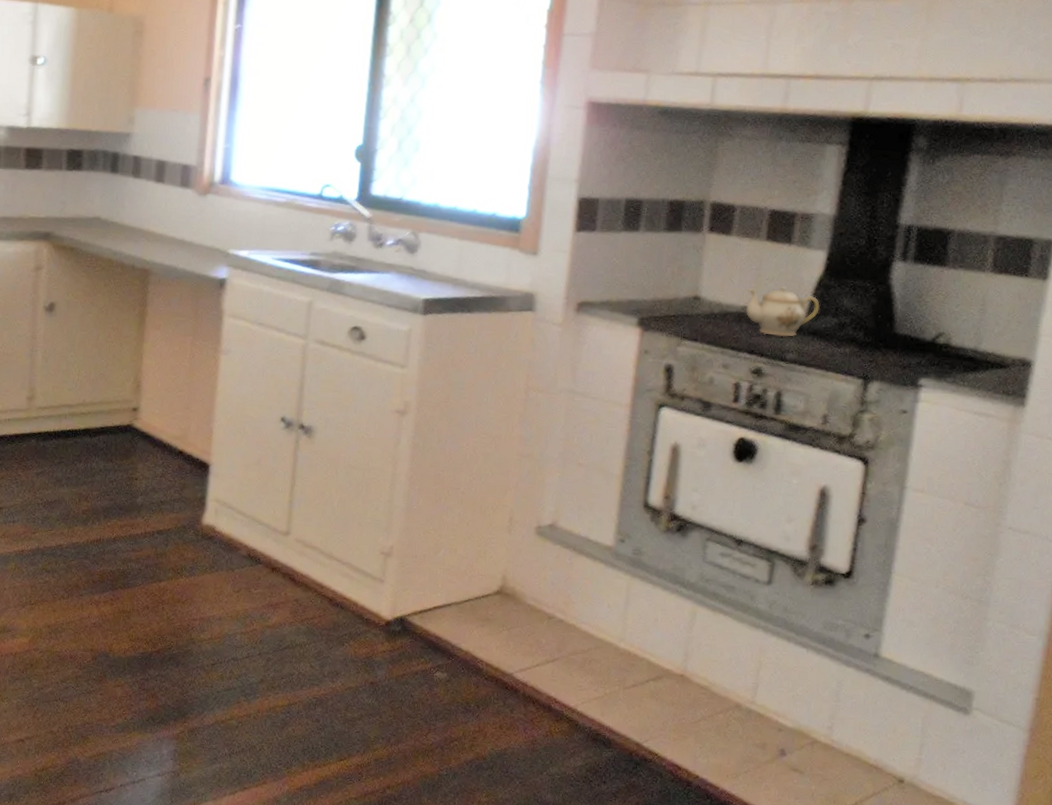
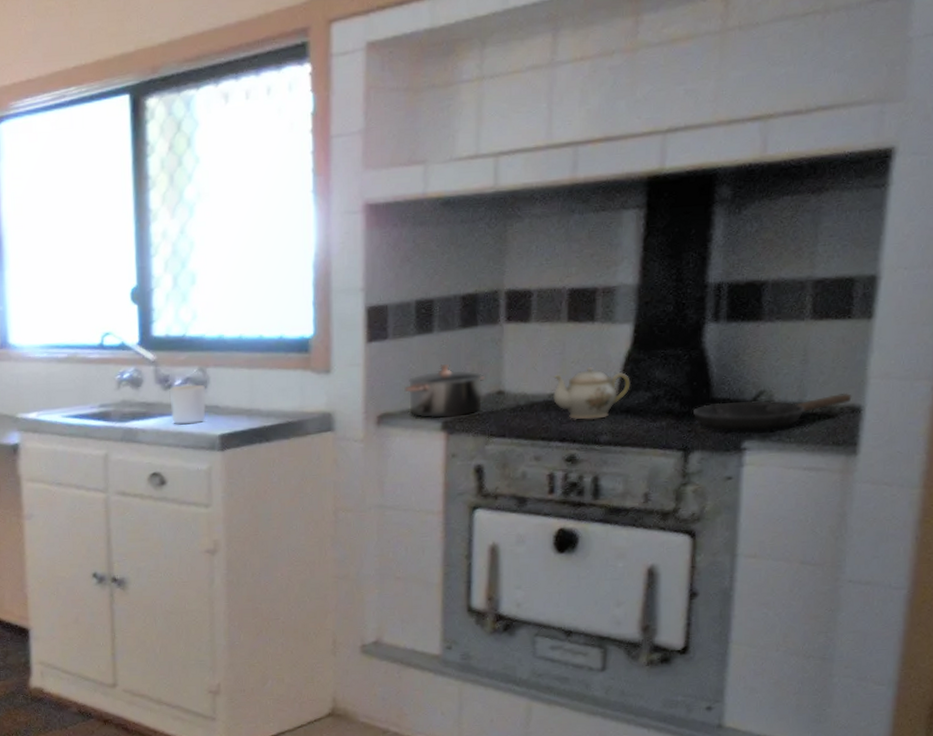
mug: none [378,246,415,285] -> present [169,384,207,425]
cooking pot: none [606,263,685,315] -> present [404,364,486,418]
frying pan: none [875,338,1024,372] -> present [693,393,852,432]

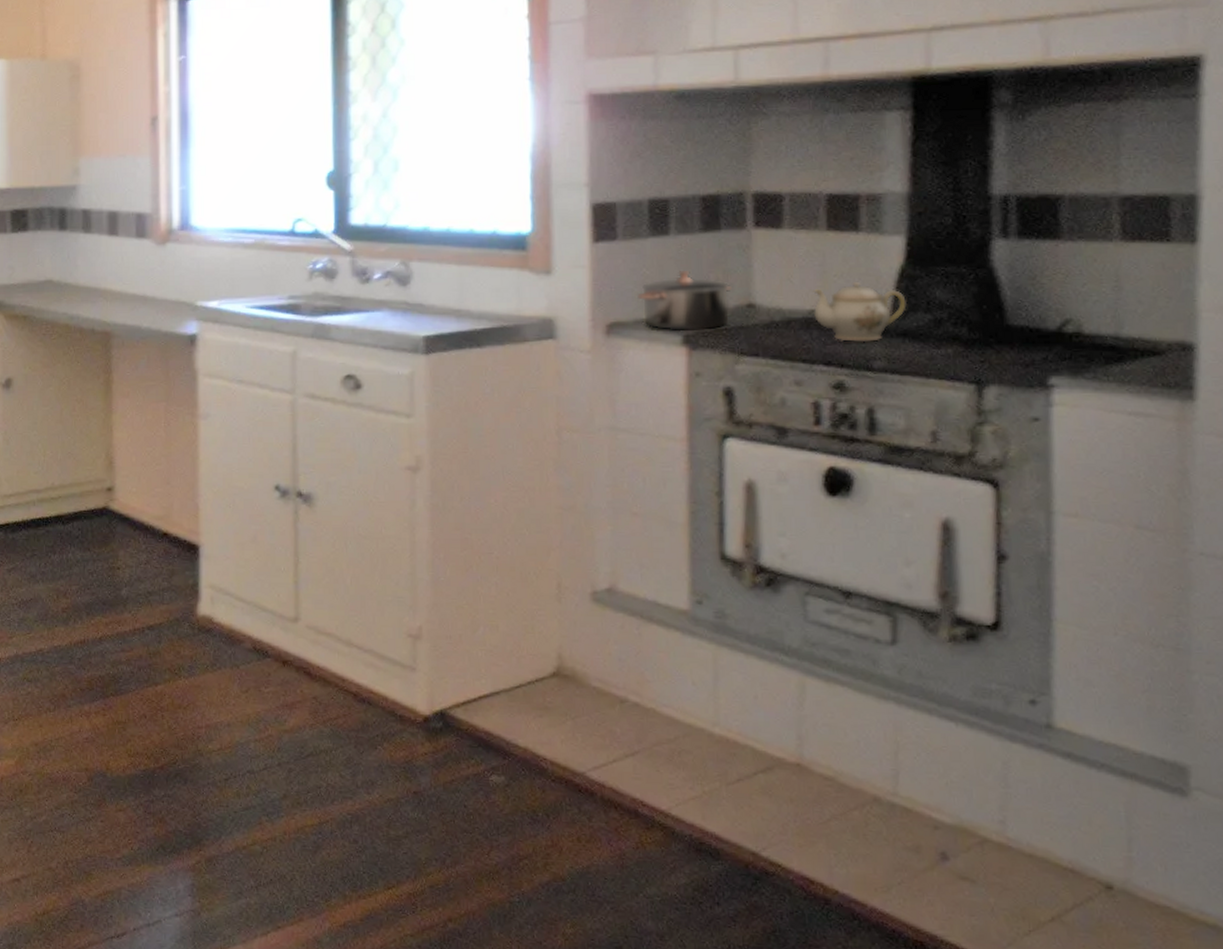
mug: present [169,384,207,425] -> none [367,279,410,323]
frying pan: present [693,393,852,432] -> none [985,326,1181,366]

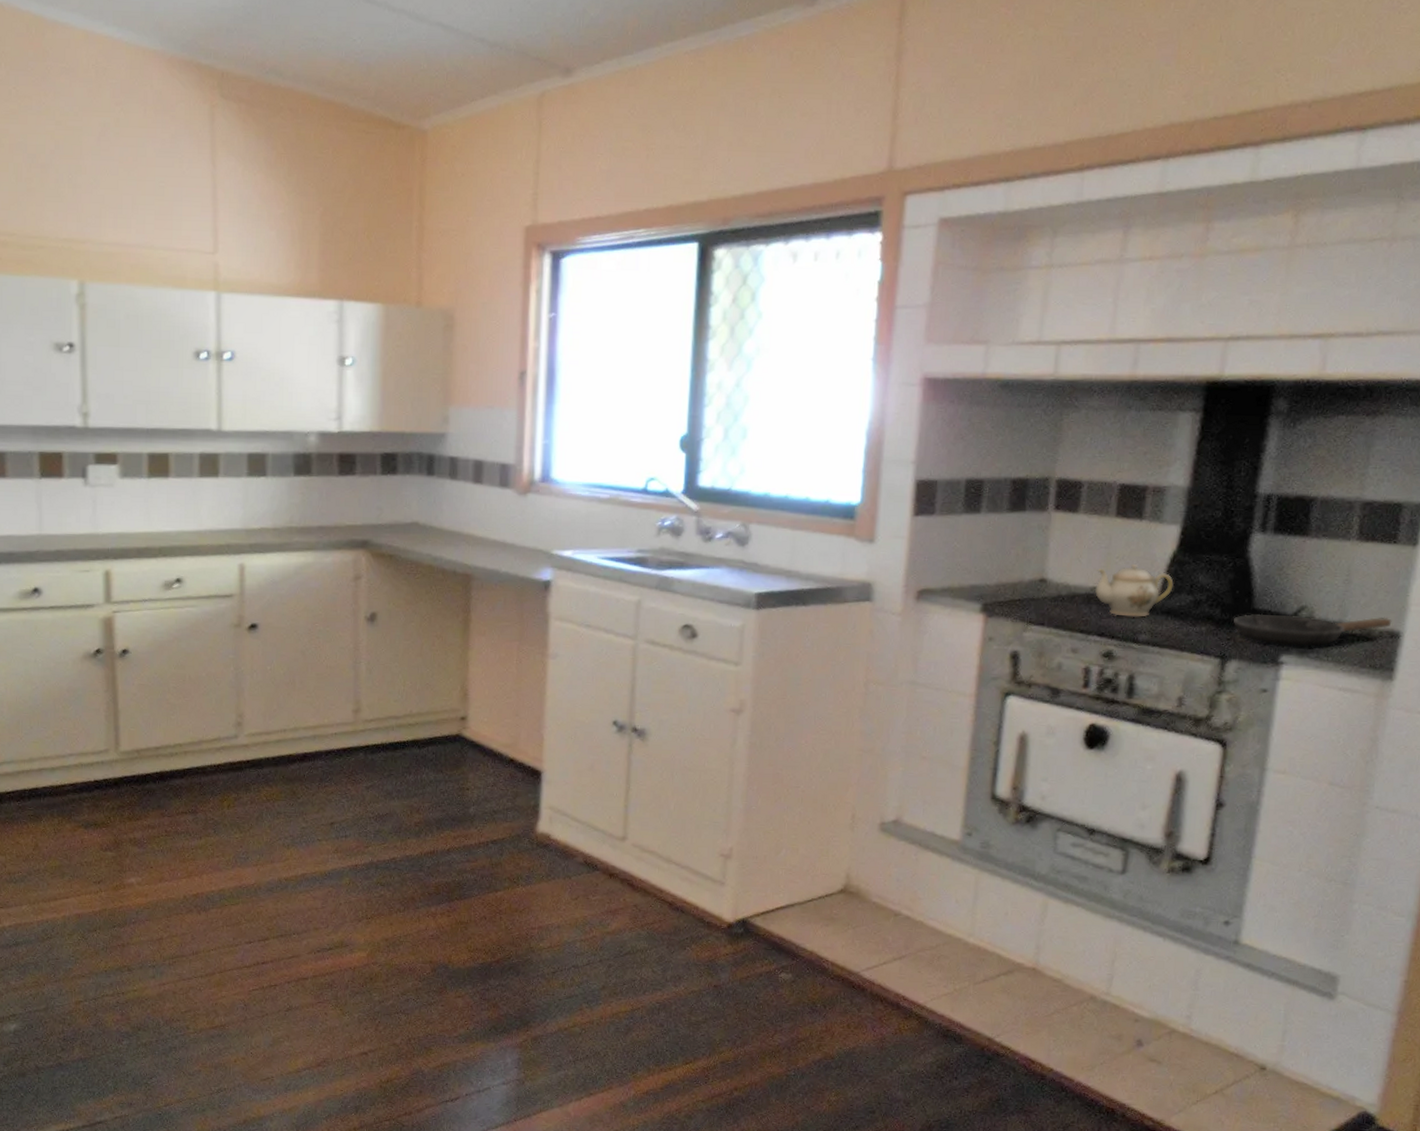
cooking pot: present [637,271,733,330] -> none [947,546,1030,600]
frying pan: none [985,326,1181,366] -> present [1233,613,1392,647]

